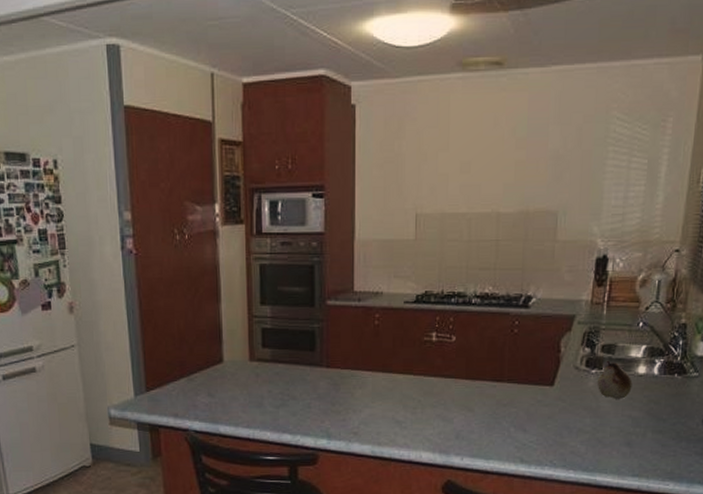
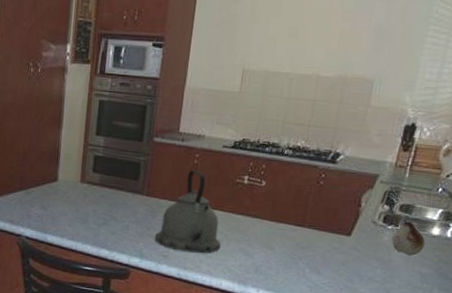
kettle: none [341,332,415,425] -> present [154,170,221,253]

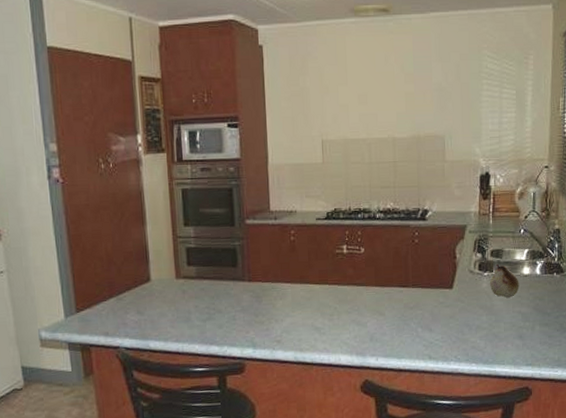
kettle: present [154,170,221,253] -> none [264,247,332,333]

